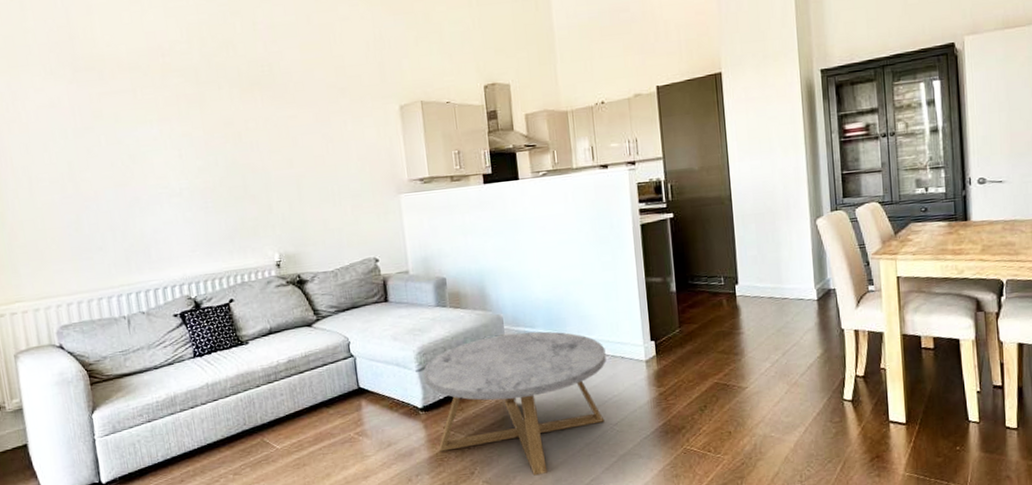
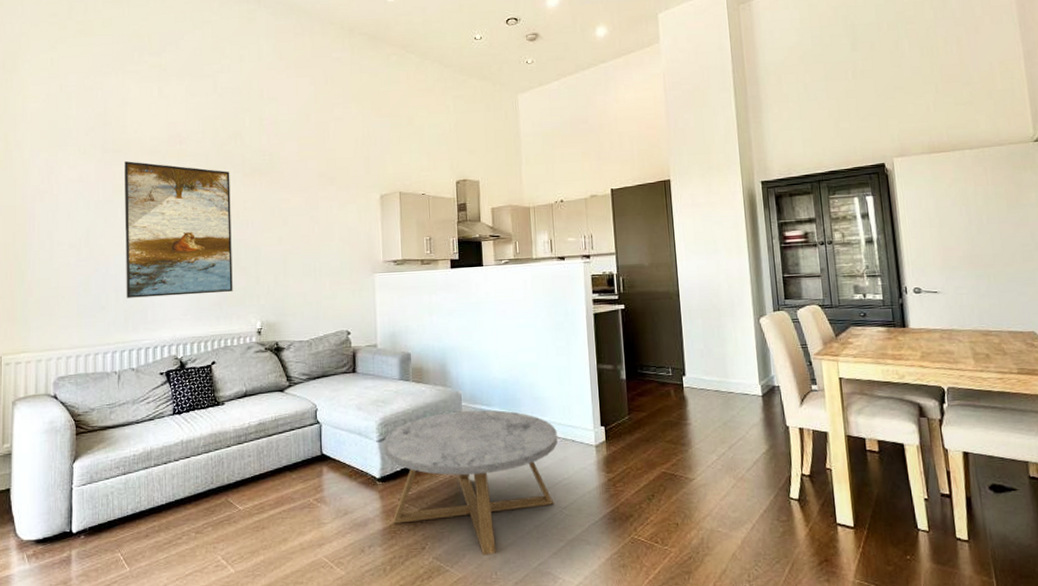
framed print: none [100,80,244,237] -> present [124,161,233,298]

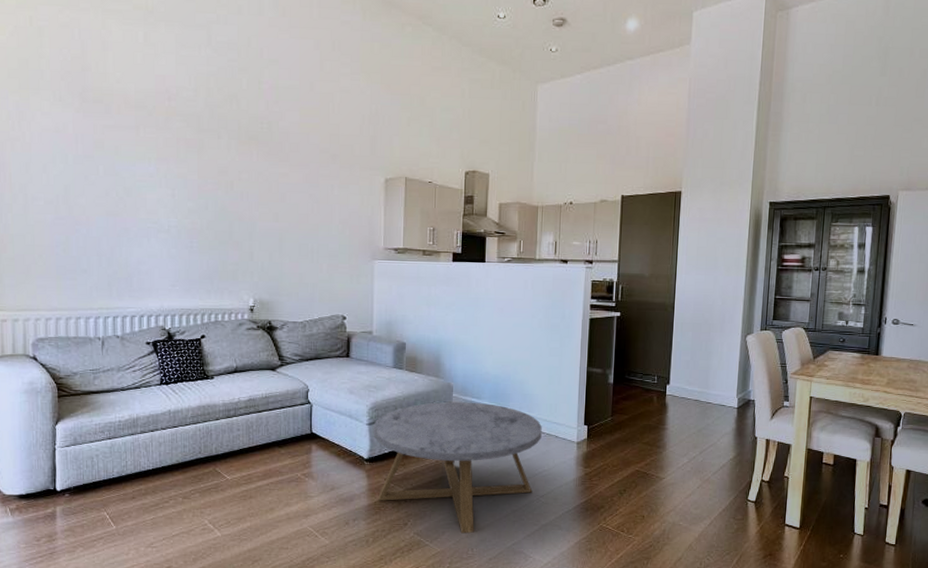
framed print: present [124,161,233,298] -> none [106,114,225,266]

